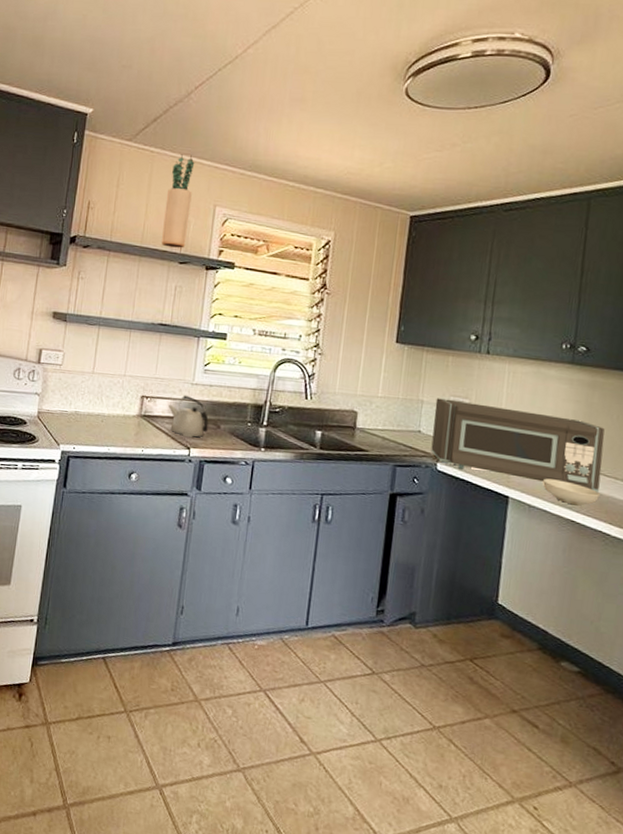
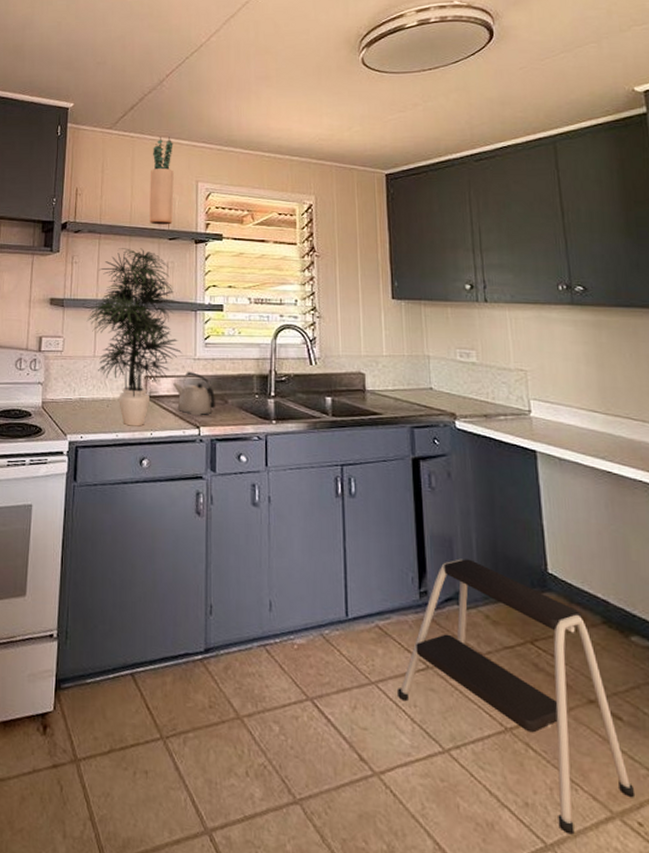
plant: none [89,267,184,443] -> present [87,248,183,427]
step stool: none [342,585,536,812] -> present [398,558,634,835]
microwave: present [431,398,605,493] -> none [442,352,630,438]
bowl: present [542,478,601,506] -> none [567,427,632,455]

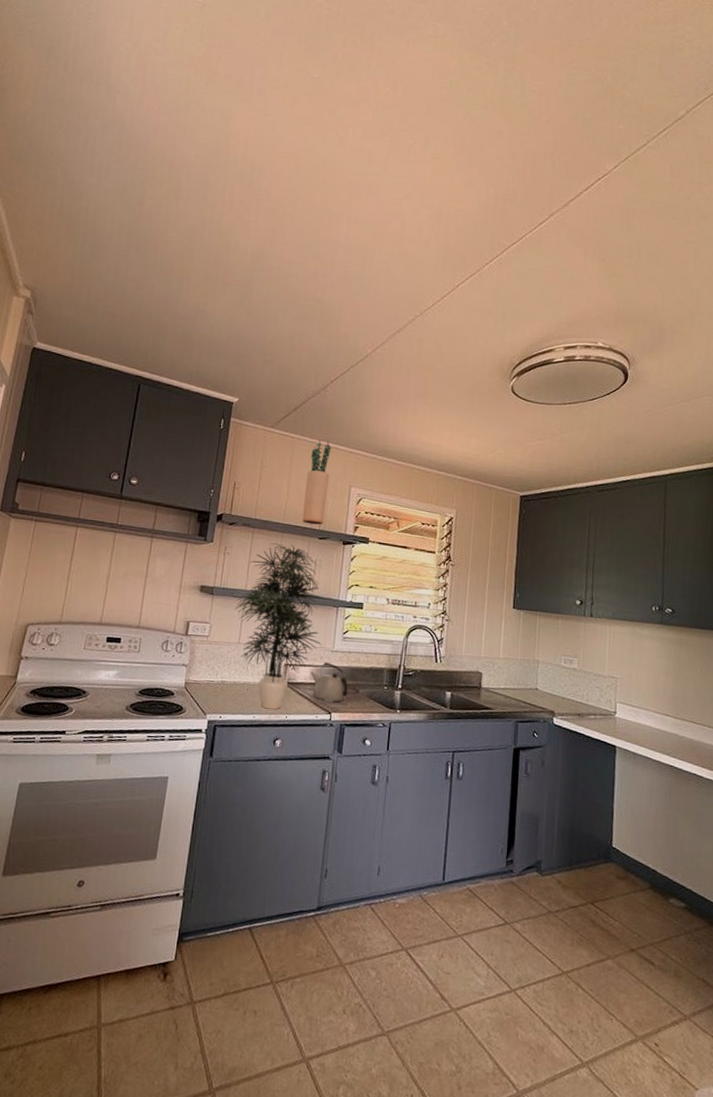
step stool: present [398,558,634,835] -> none [479,834,655,1054]

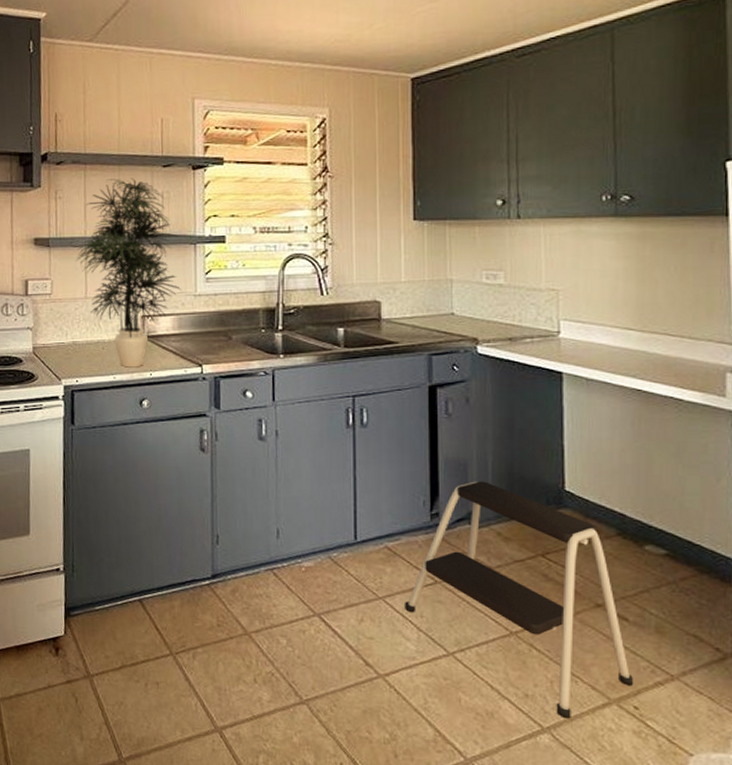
vase: present [301,440,332,525] -> none [138,47,168,151]
kettle: present [310,661,348,703] -> none [172,308,219,354]
step stool: none [479,834,655,1054] -> present [405,481,633,719]

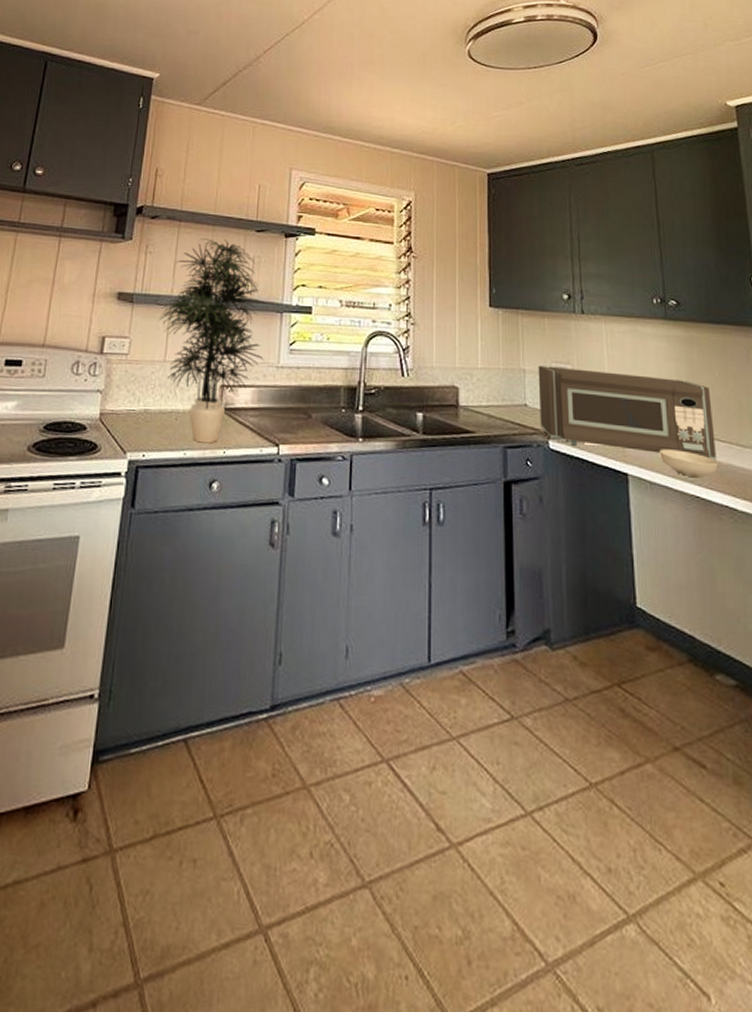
step stool: present [405,481,633,719] -> none [480,593,716,902]
microwave: none [466,274,665,355] -> present [538,365,718,461]
bowl: none [598,346,667,372] -> present [658,449,719,478]

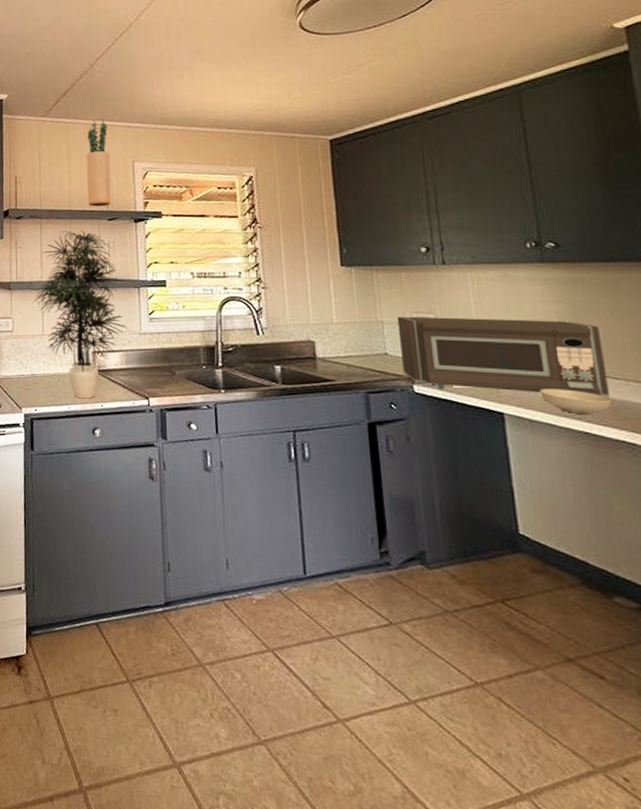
vase: none [235,117,267,215] -> present [86,119,112,207]

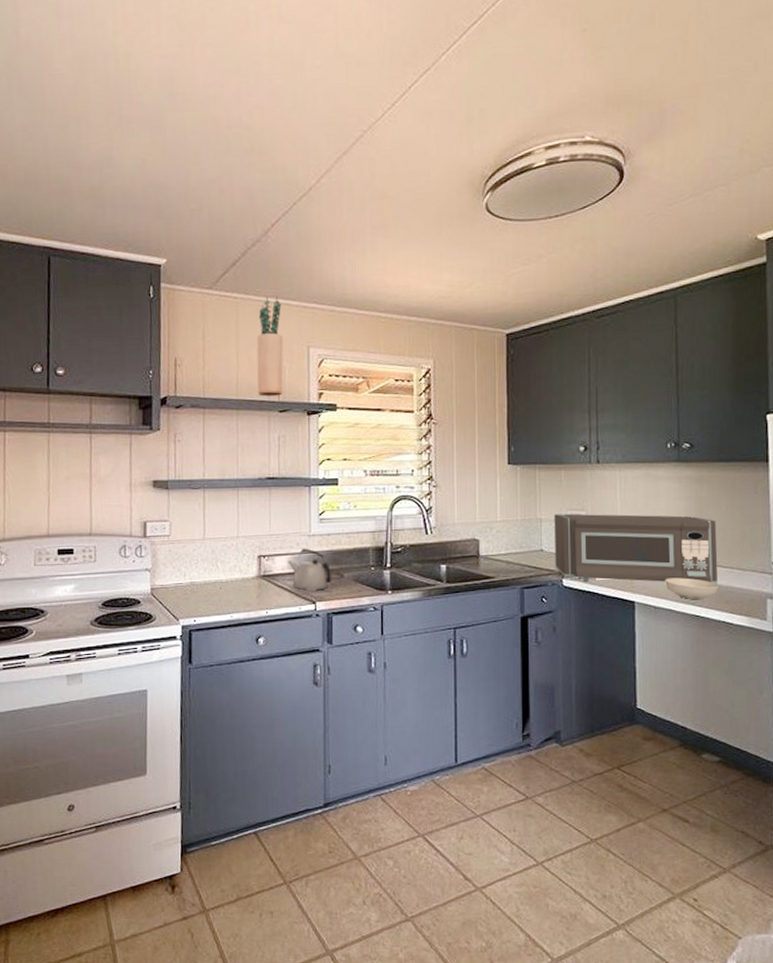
plant: present [34,230,128,399] -> none [195,422,297,606]
kettle: none [120,345,163,388] -> present [288,548,331,592]

